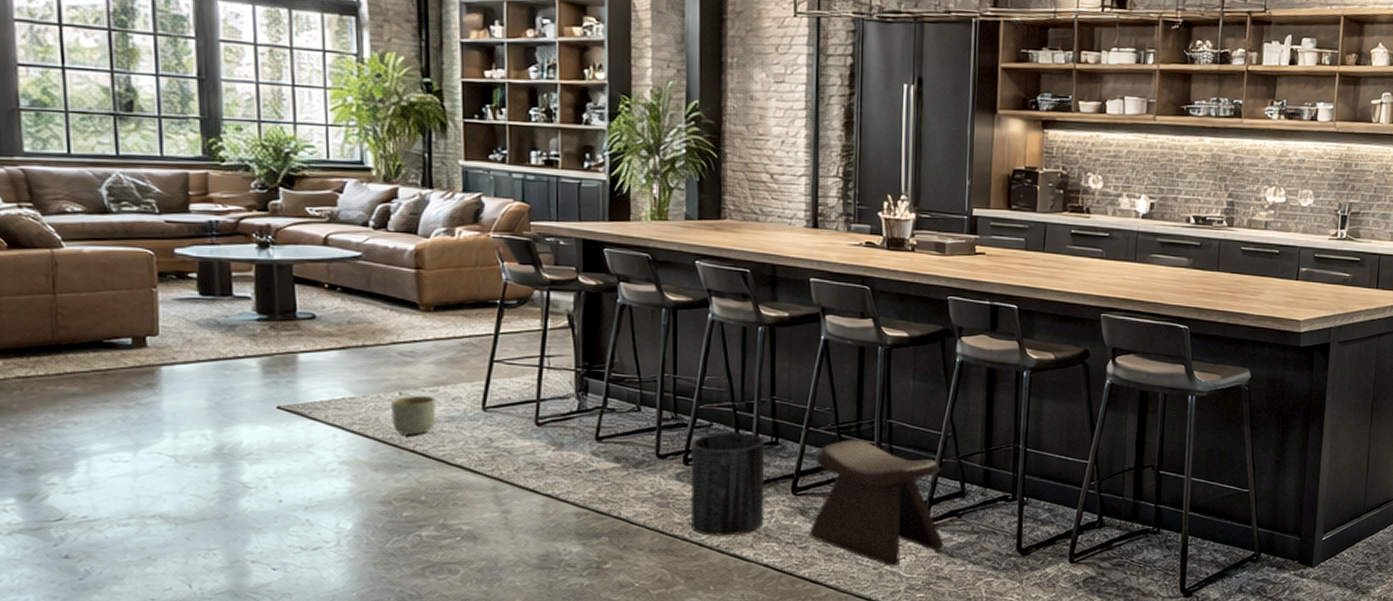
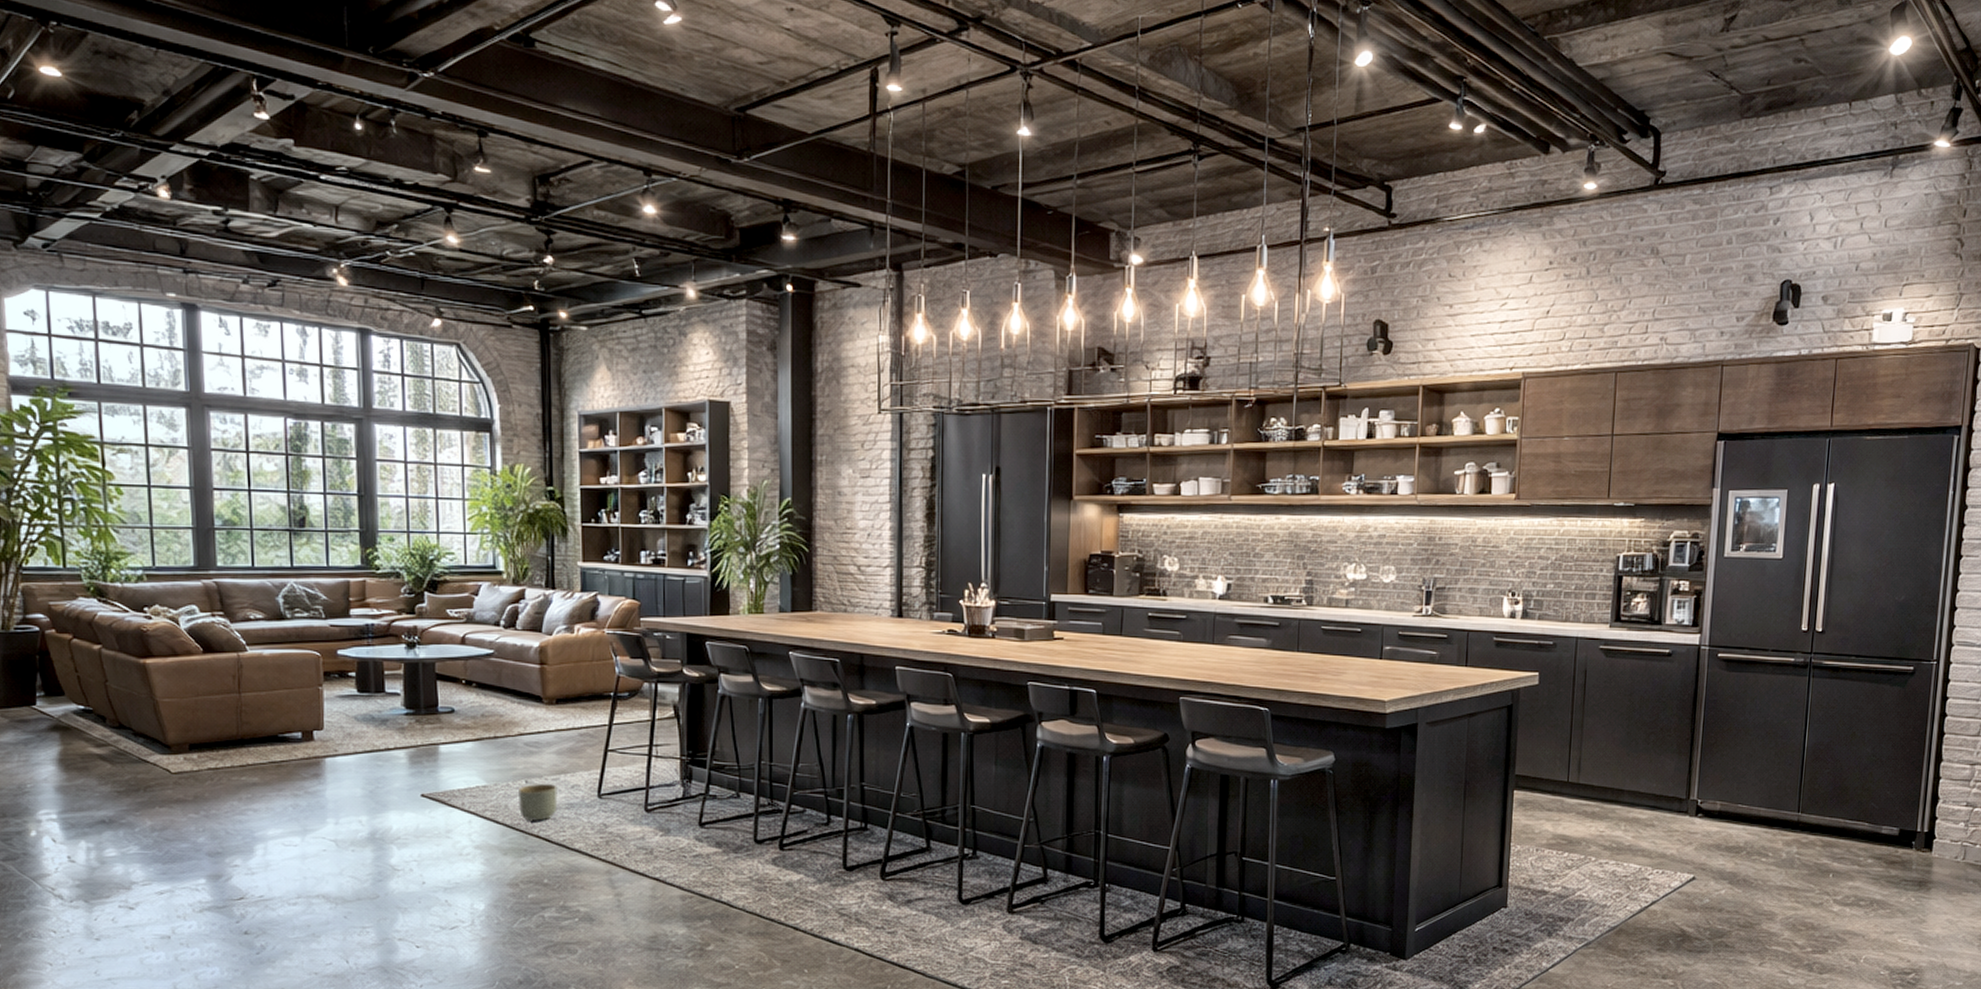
trash can: present [690,432,765,536] -> none [785,818,855,920]
stool: present [809,440,944,567] -> none [897,825,1027,953]

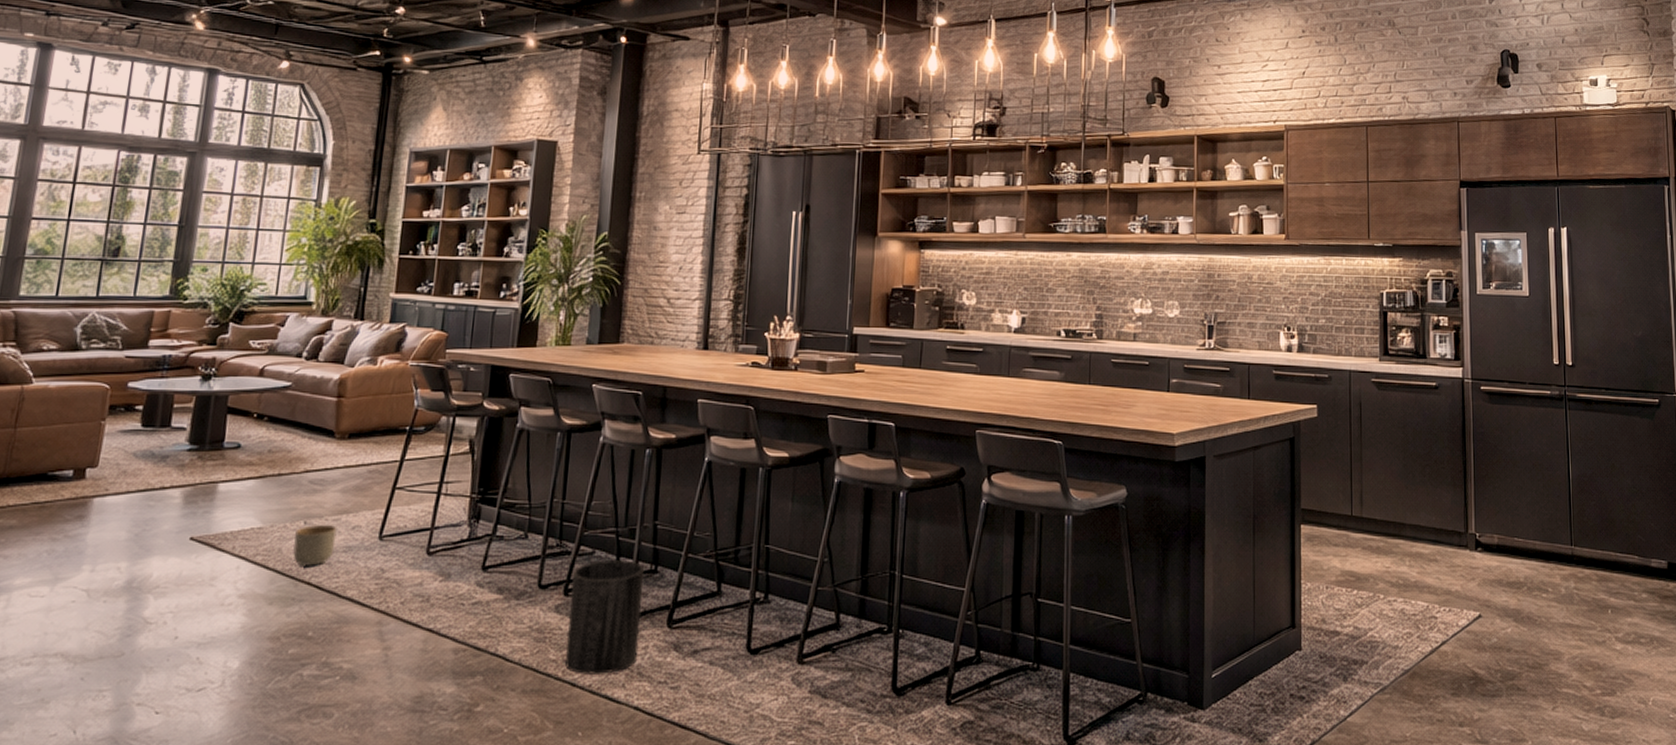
trash can: none [785,818,855,920] -> present [565,560,645,674]

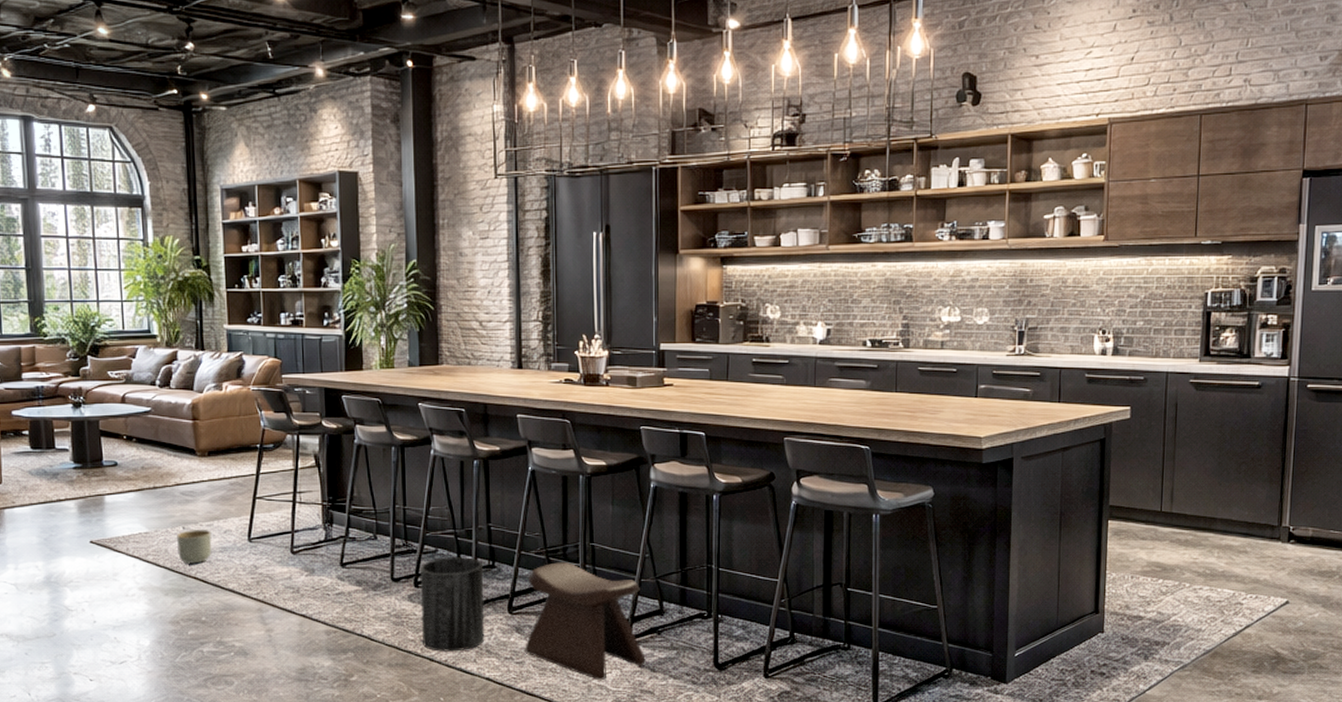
stool: none [681,567,817,710] -> present [525,562,646,681]

